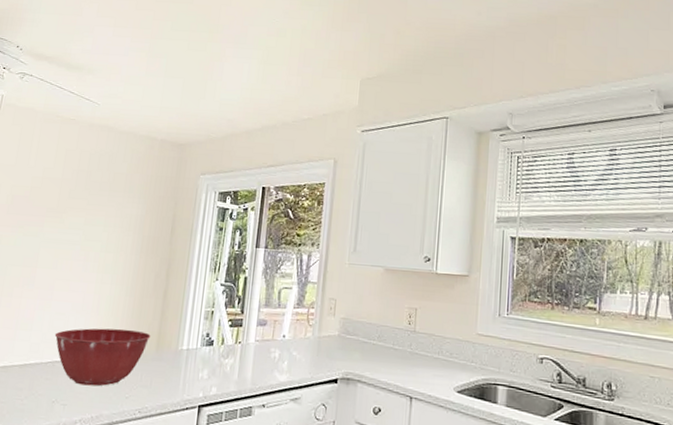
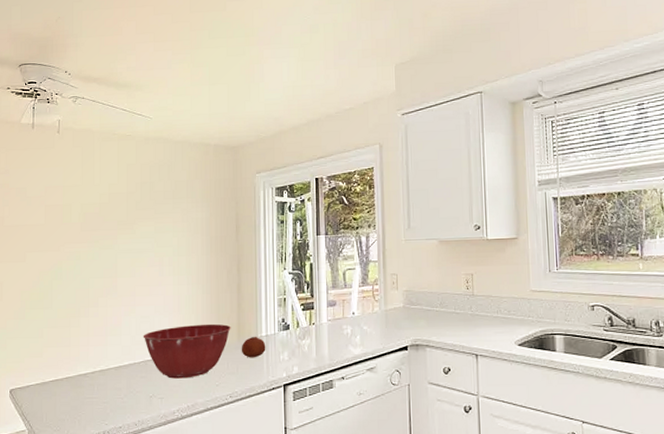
fruit: none [157,348,186,373] -> present [241,336,266,358]

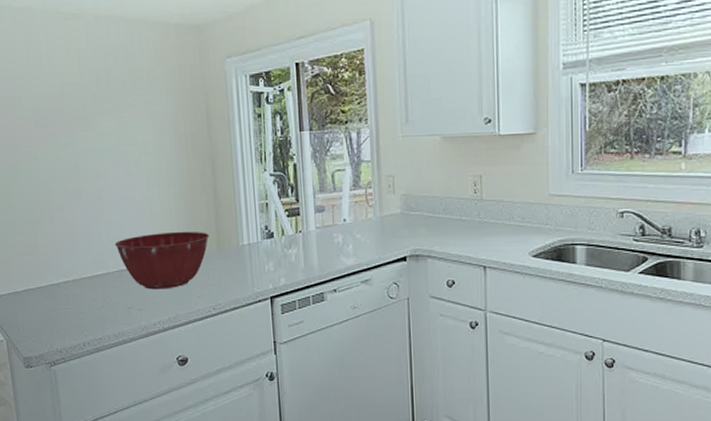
fruit: present [241,336,266,358] -> none [221,244,249,269]

